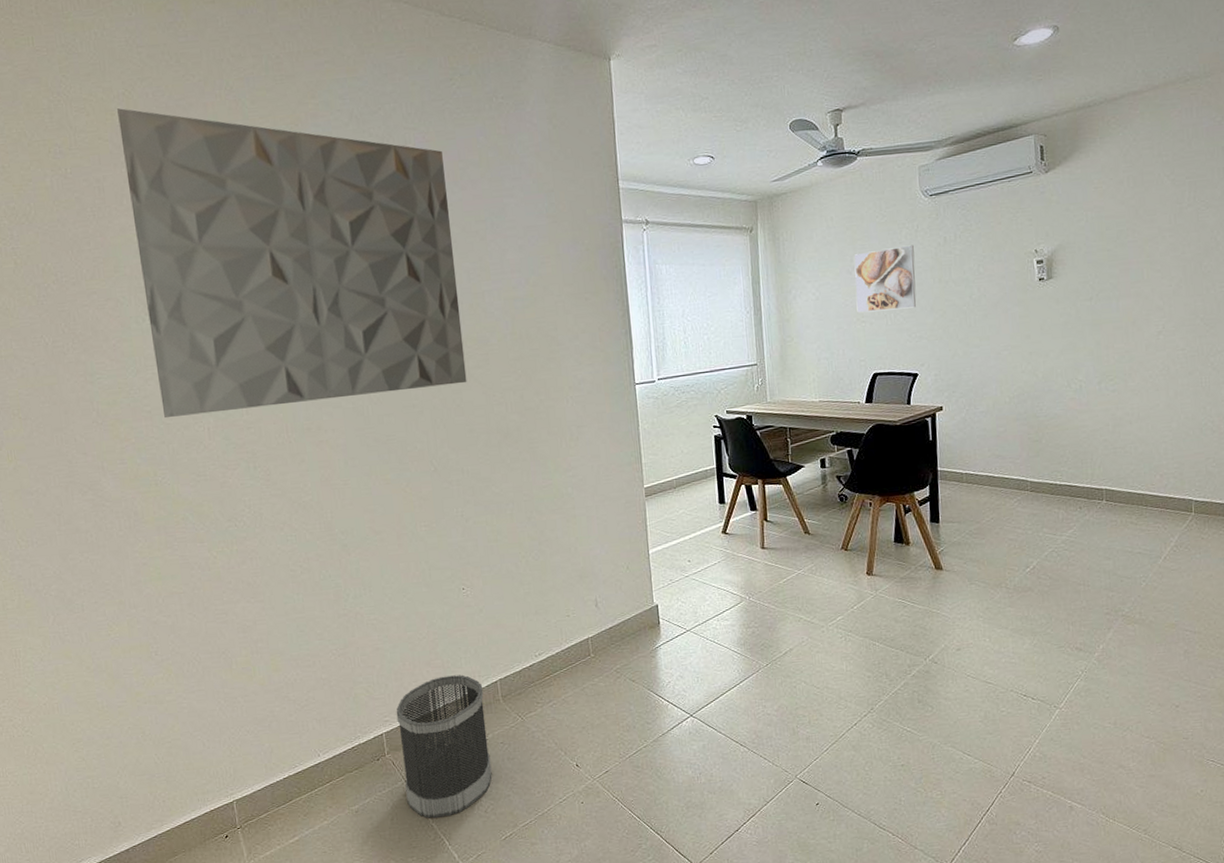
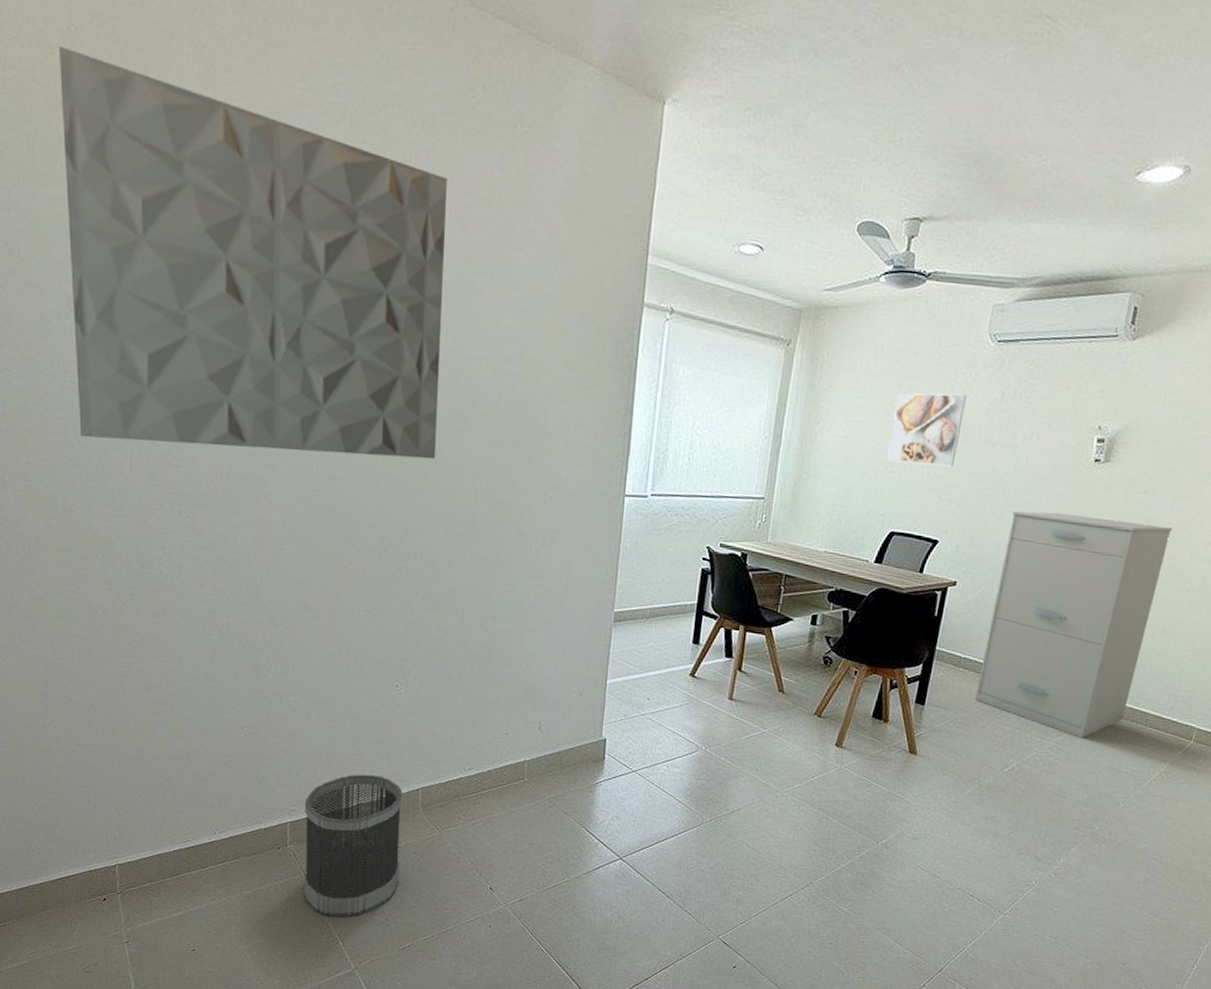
filing cabinet: none [978,325,1124,528] -> present [974,510,1172,739]

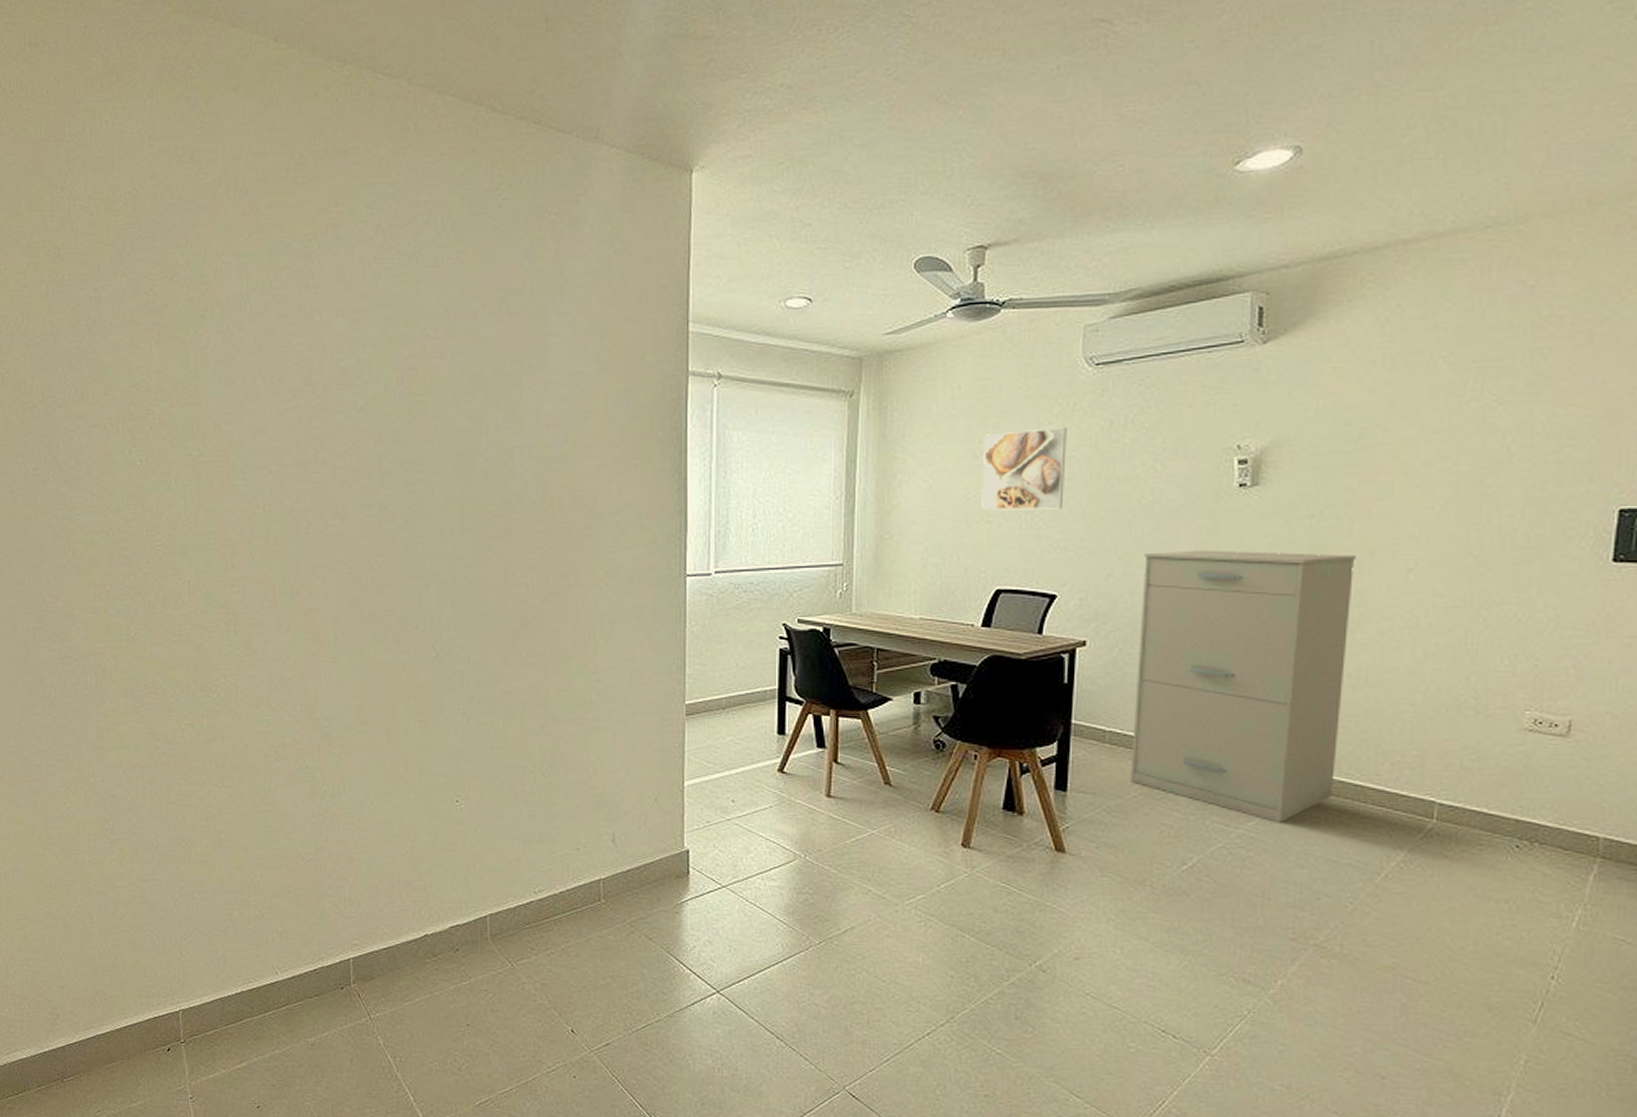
wall panel: present [59,46,447,460] -> none [122,208,484,566]
wastebasket: present [304,774,403,918] -> none [367,901,471,1068]

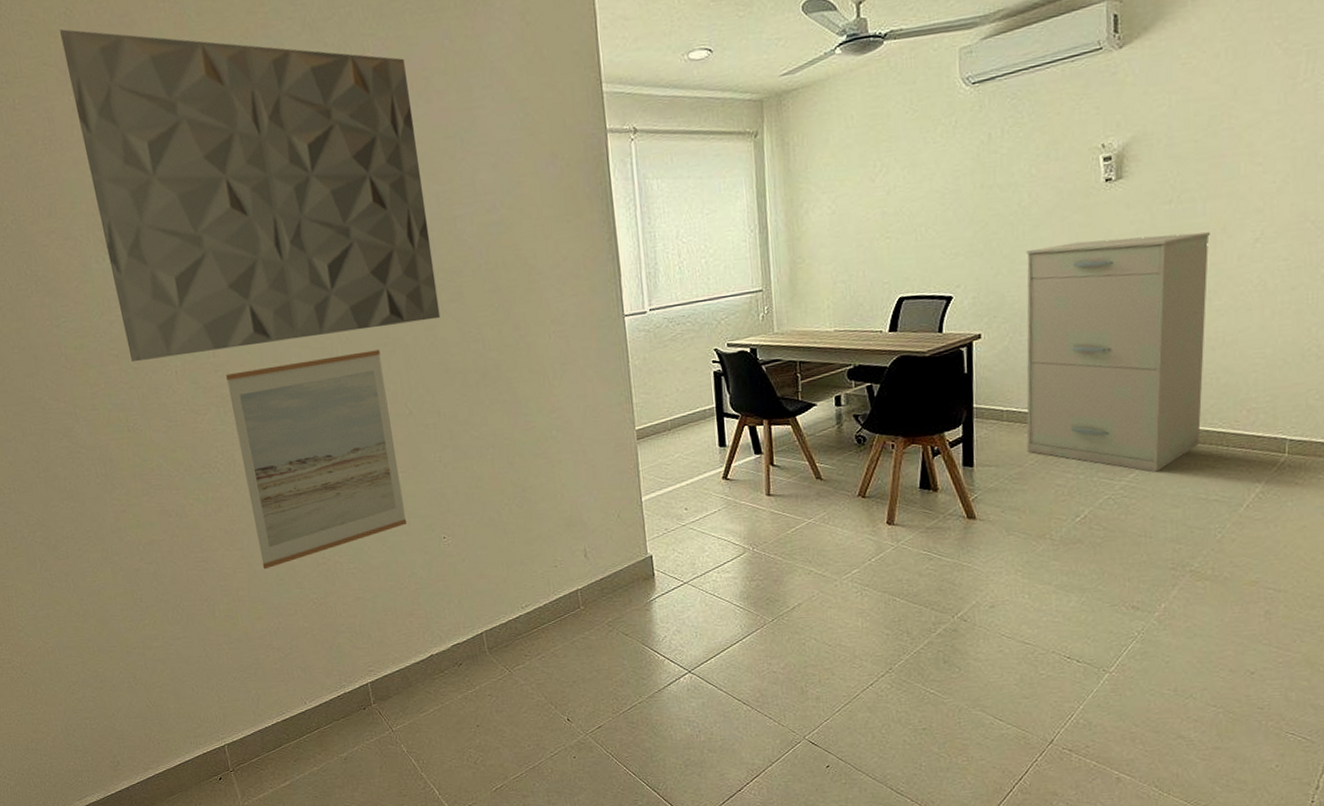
wall panel: none [122,208,484,566] -> present [60,29,441,362]
wall art: none [242,582,418,813] -> present [226,350,407,570]
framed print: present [981,427,1067,511] -> none [878,144,953,228]

